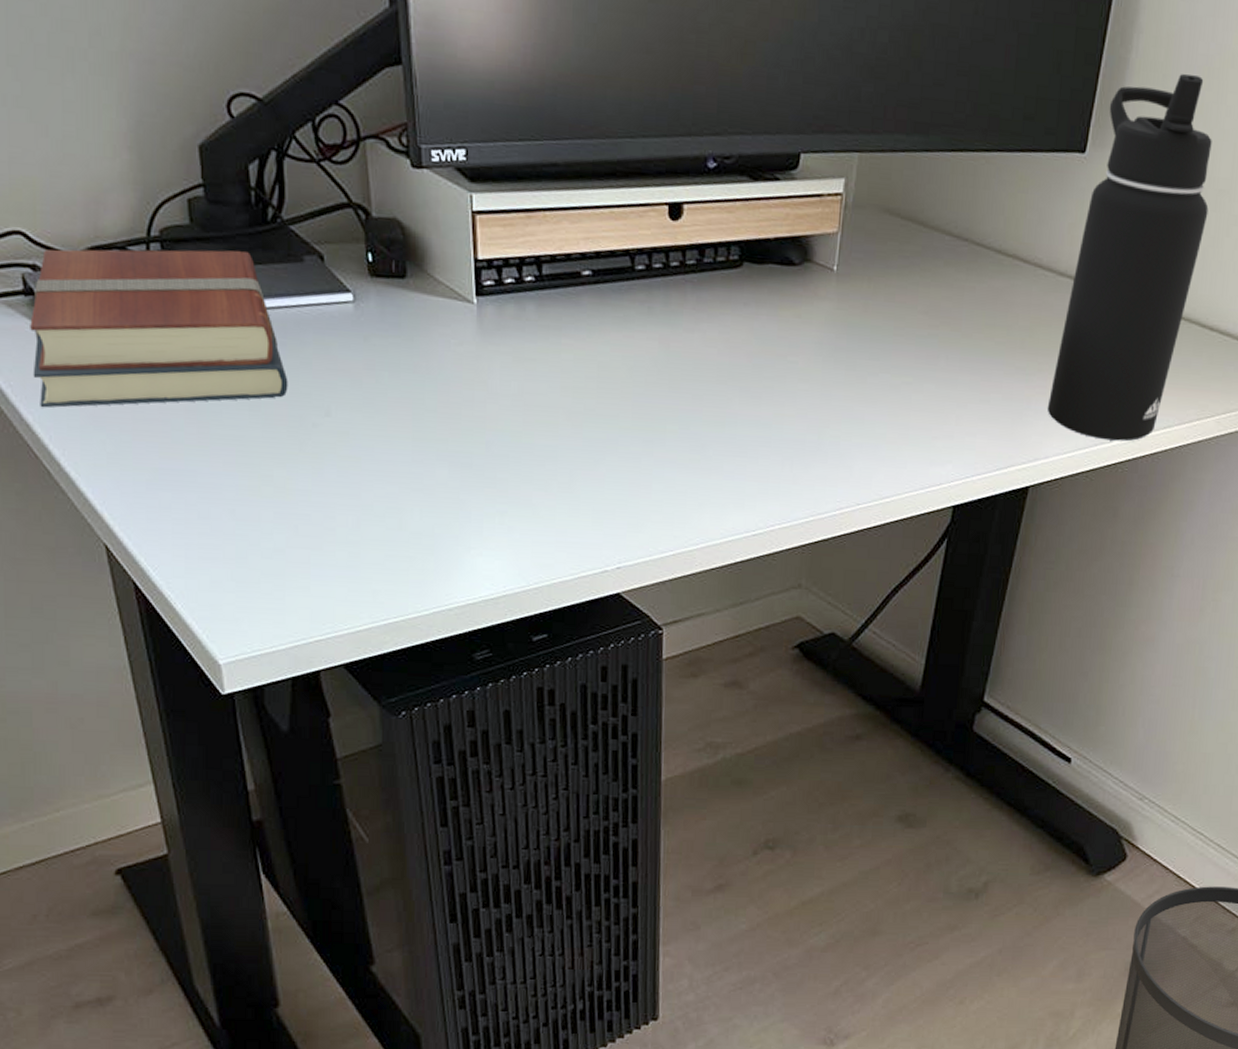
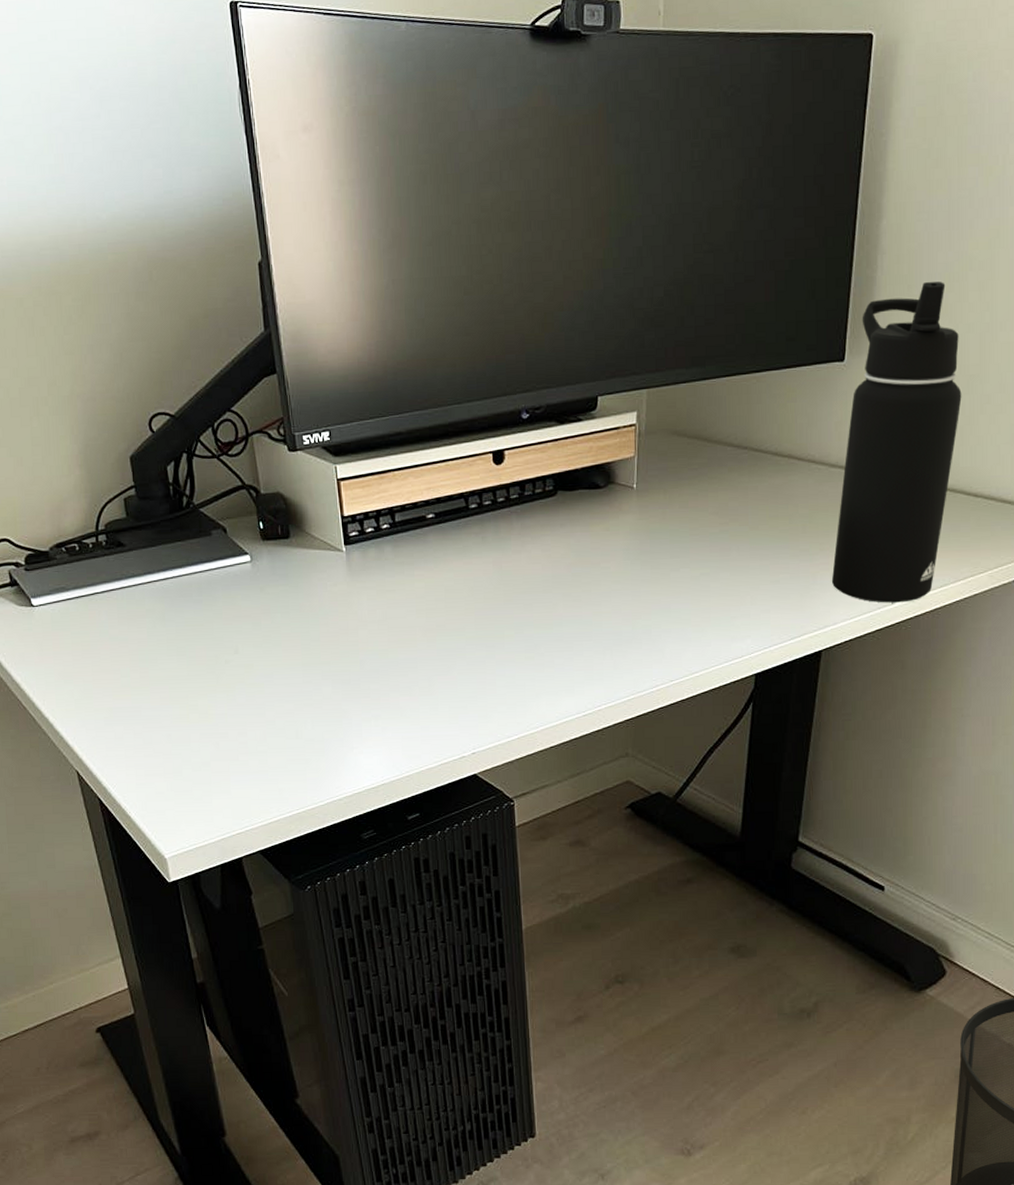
books: present [30,249,288,408] -> none [16,532,206,670]

